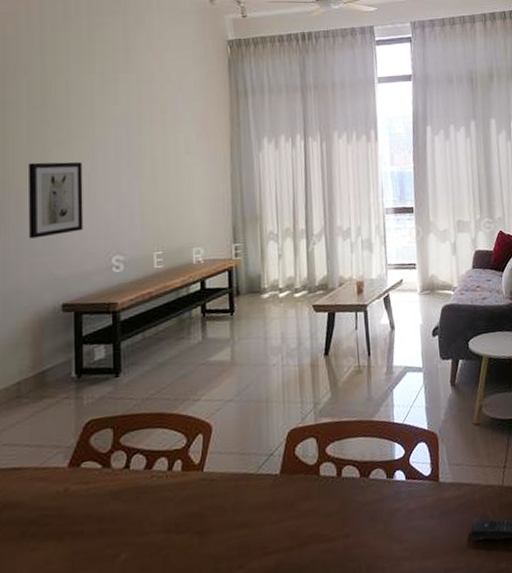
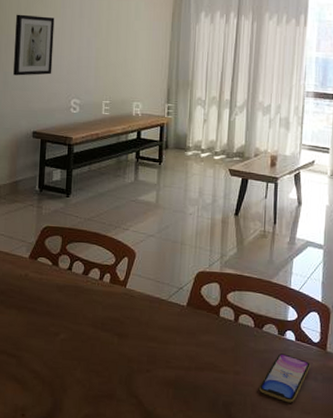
smartphone: none [372,498,425,554] -> present [258,353,310,403]

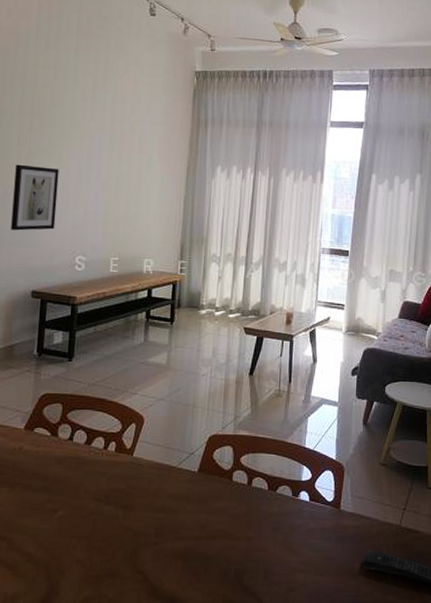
smartphone: present [258,353,310,403] -> none [272,515,324,566]

